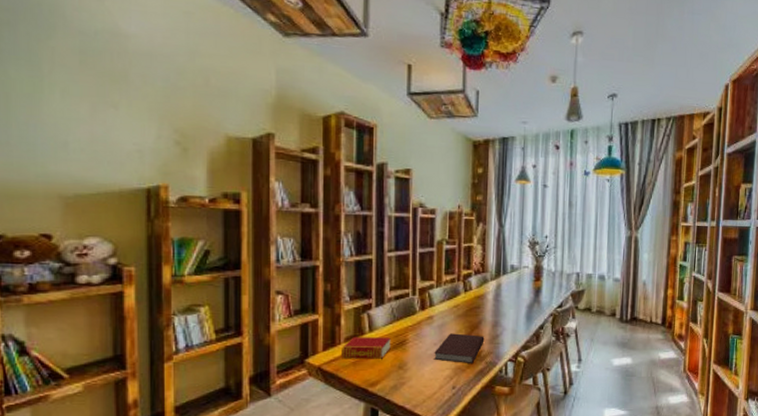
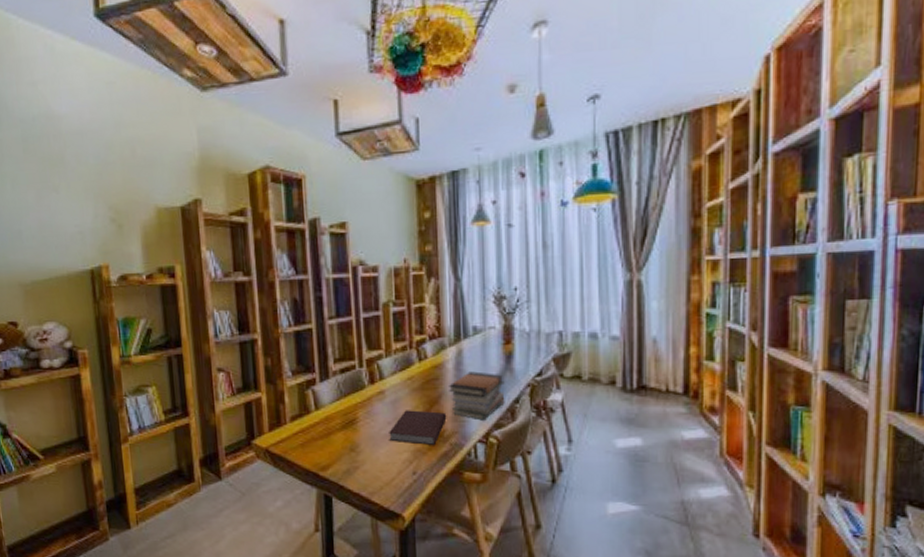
book: present [342,337,391,359] -> none [288,416,340,440]
book stack: none [488,302,533,343] -> present [449,371,505,421]

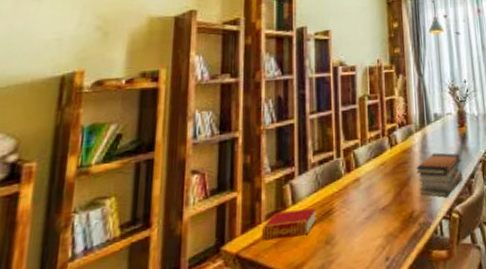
book: none [288,416,340,440] -> present [262,208,316,240]
notebook: present [389,410,447,445] -> none [363,193,416,229]

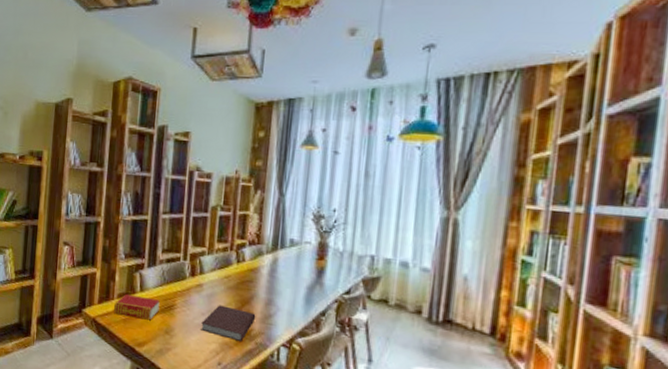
notebook: none [363,193,416,229] -> present [201,305,256,341]
book stack: present [416,152,463,198] -> none [261,279,314,327]

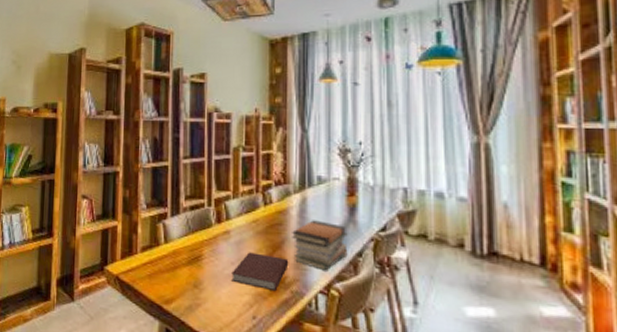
book: present [114,294,160,321] -> none [138,247,186,274]
book stack: none [261,279,314,327] -> present [292,220,348,271]

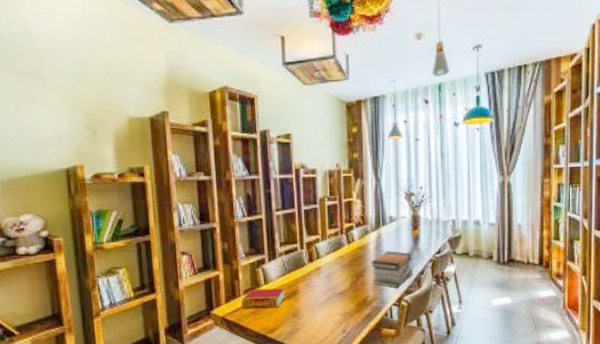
book: none [138,247,186,274] -> present [242,288,285,309]
notebook: present [231,252,289,291] -> none [324,282,369,309]

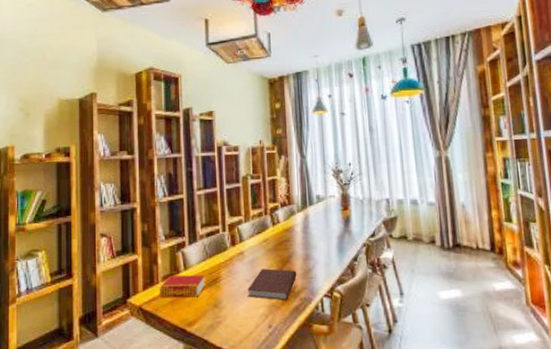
notebook: none [324,282,369,309] -> present [247,268,297,300]
book stack: present [371,251,413,289] -> none [298,234,346,277]

